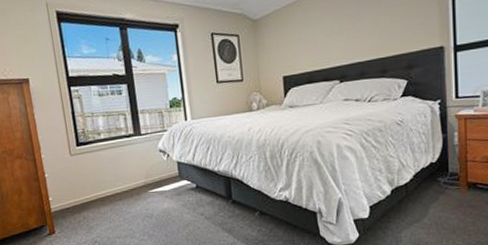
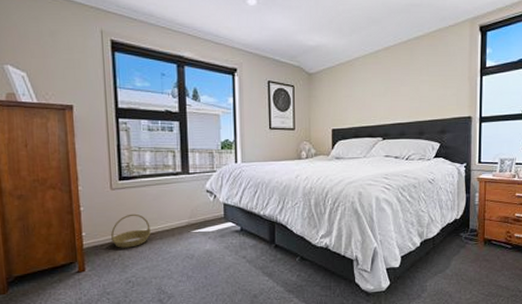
basket: none [74,177,111,211] -> present [111,213,151,248]

